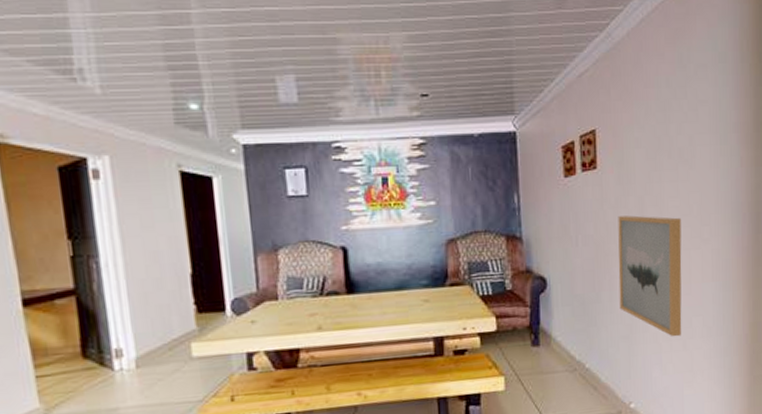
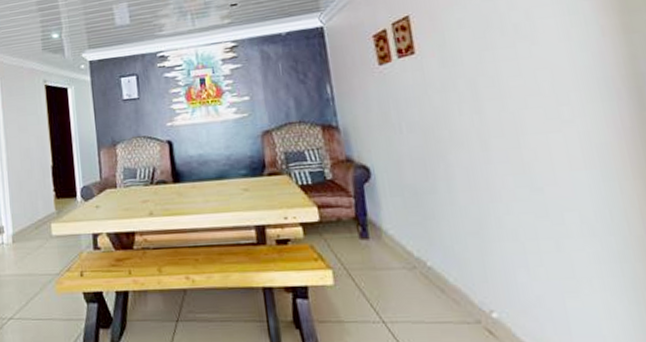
wall art: present [618,215,682,337] -> none [446,98,551,235]

